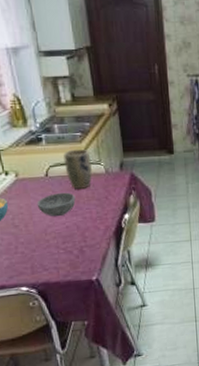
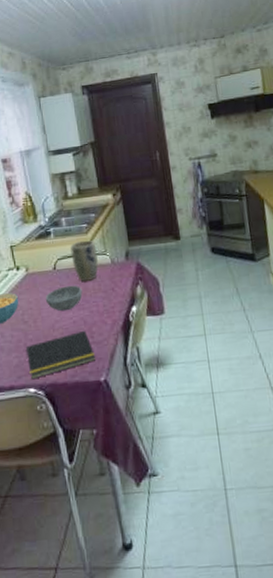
notepad: none [16,234,88,280] -> present [25,330,95,380]

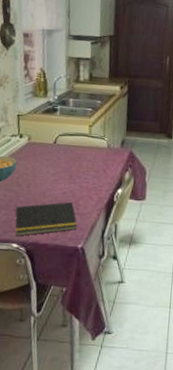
bowl: present [45,285,83,312] -> none [41,160,77,182]
plant pot: present [70,240,98,282] -> none [72,122,97,159]

